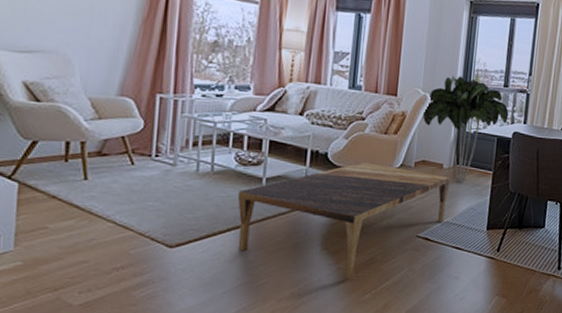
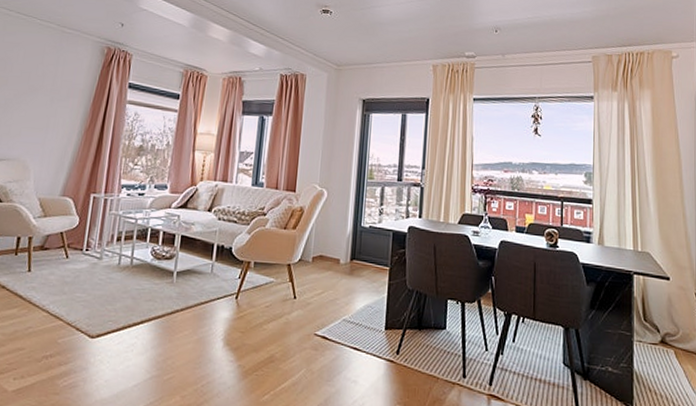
coffee table: present [237,162,451,280] -> none [148,257,347,378]
indoor plant: present [422,75,509,183] -> none [319,171,404,279]

